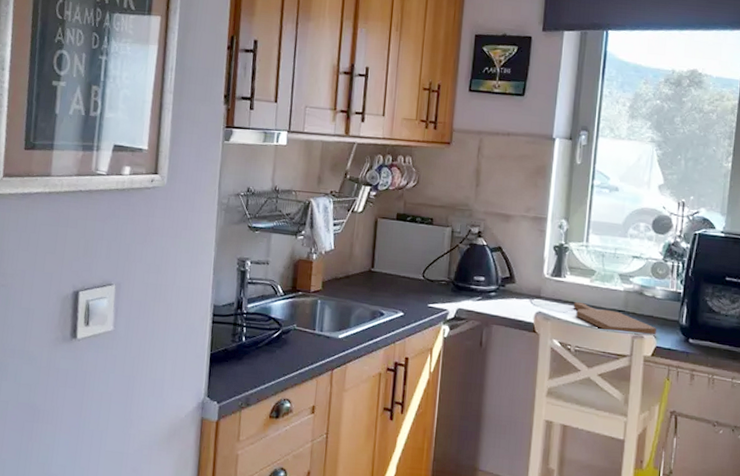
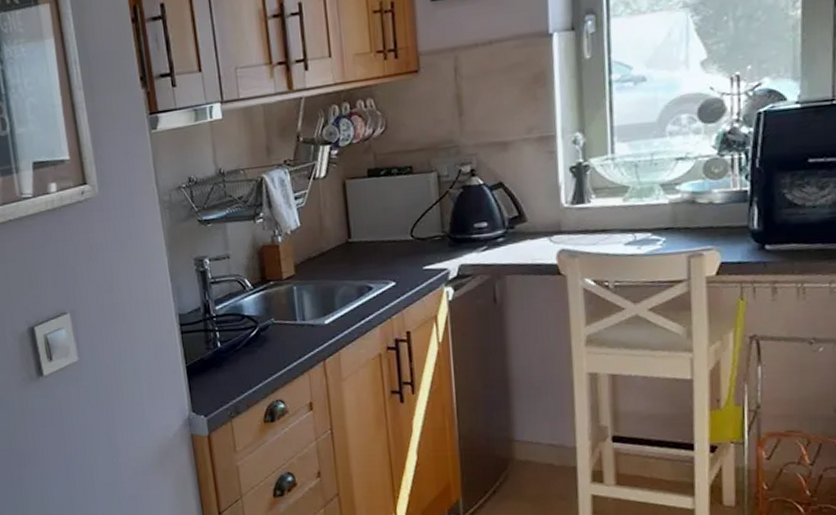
cutting board: present [573,302,657,335] -> none [605,228,721,257]

